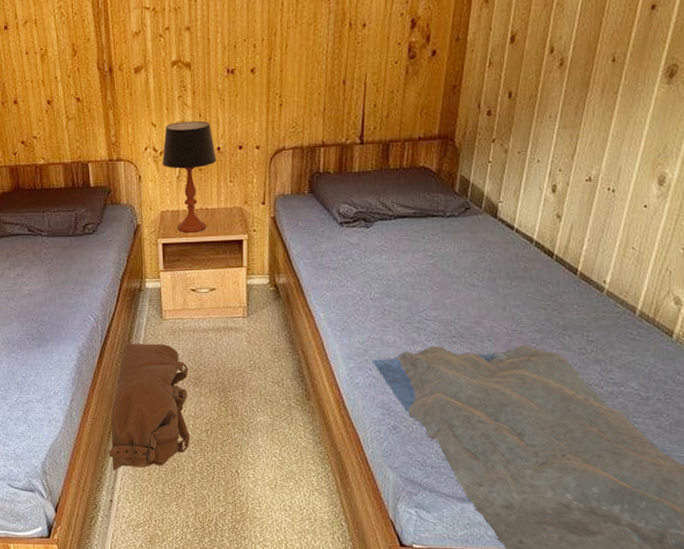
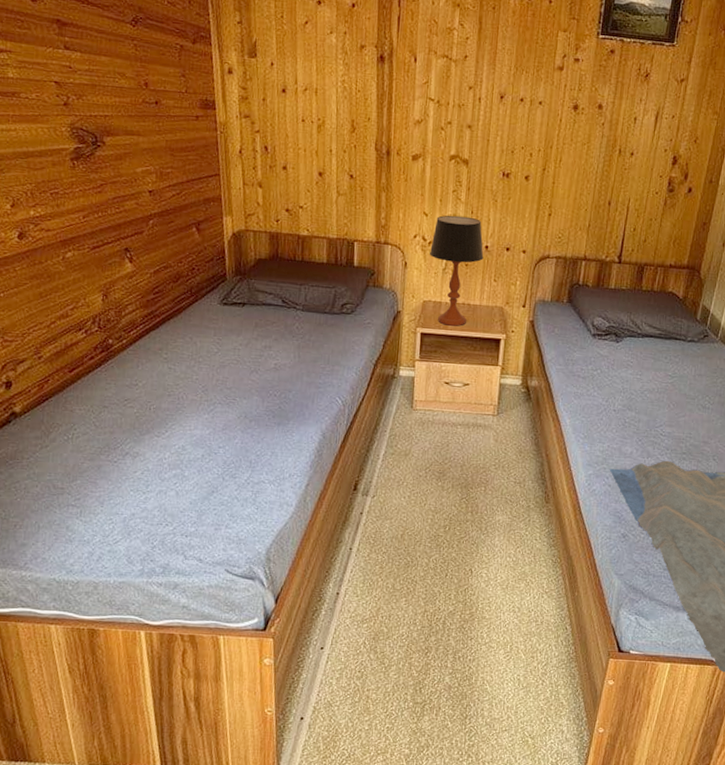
duffel bag: present [109,340,190,471] -> none [341,427,434,563]

